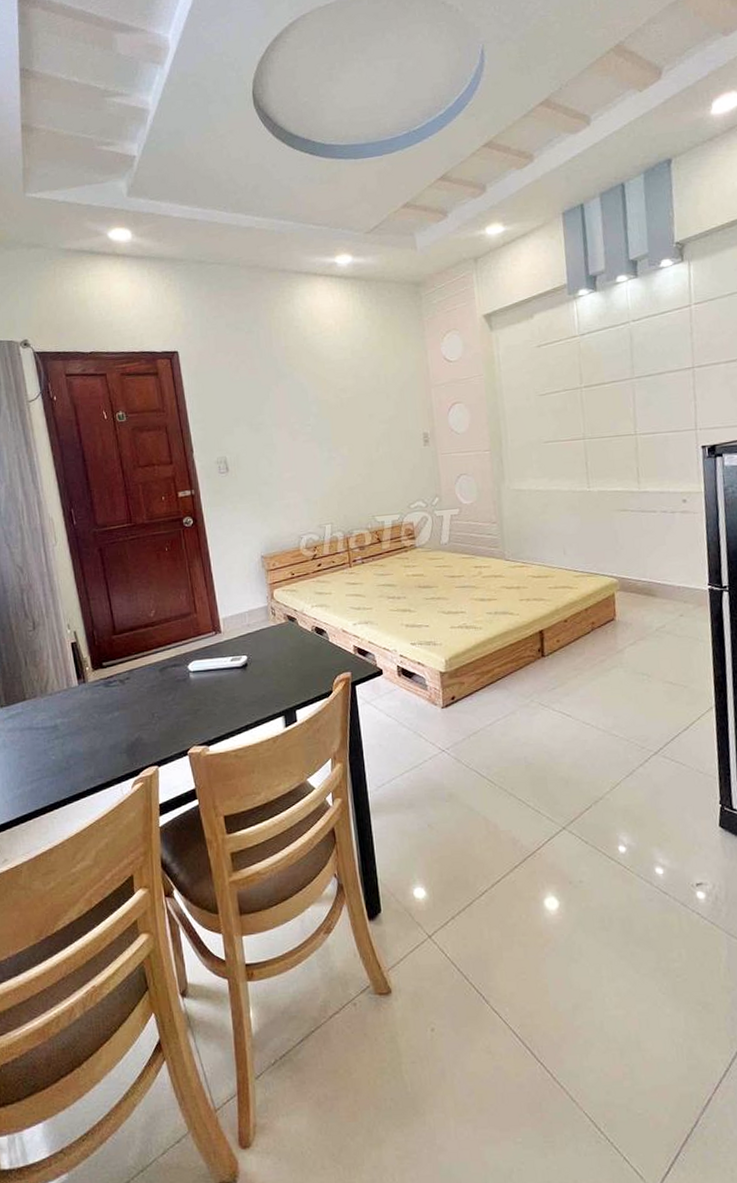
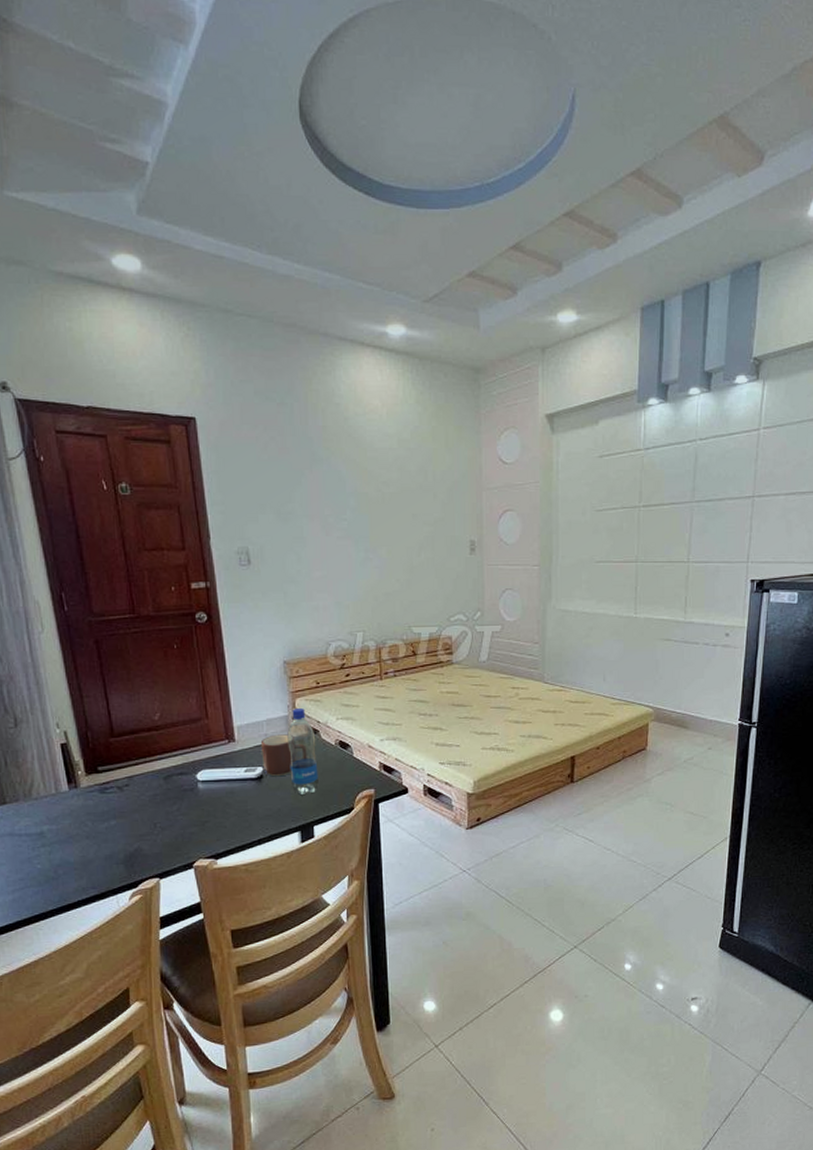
mug: none [244,623,273,665] -> present [260,734,292,777]
bottle: none [267,598,298,682] -> present [287,708,319,796]

